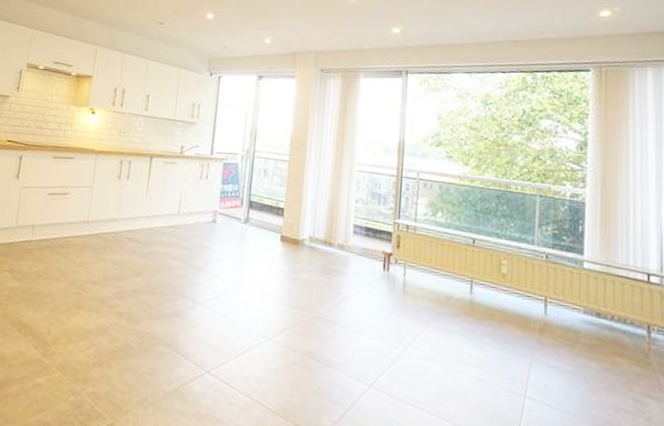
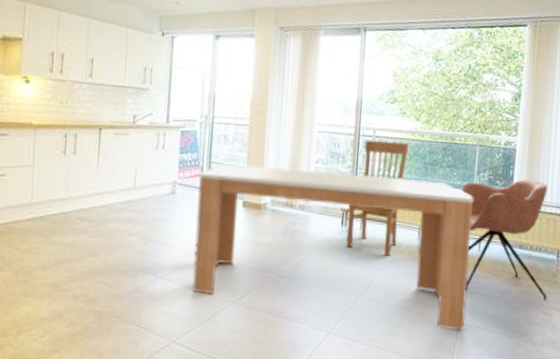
dining table: none [228,197,536,408] -> present [192,163,474,332]
chair: none [388,182,458,308] -> present [345,139,410,256]
armchair: none [520,234,638,385] -> present [461,179,548,301]

